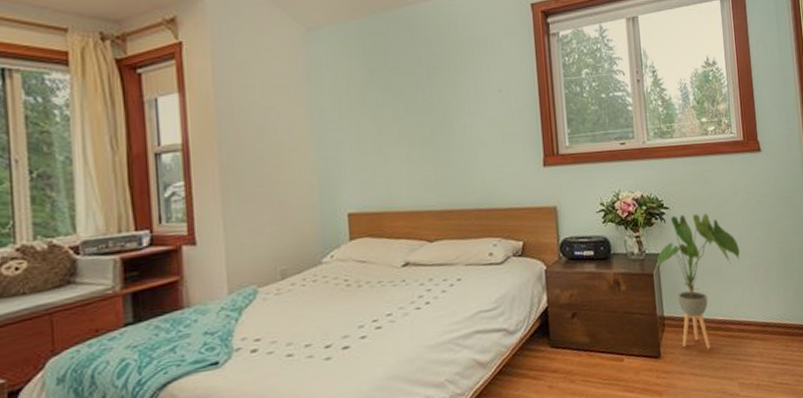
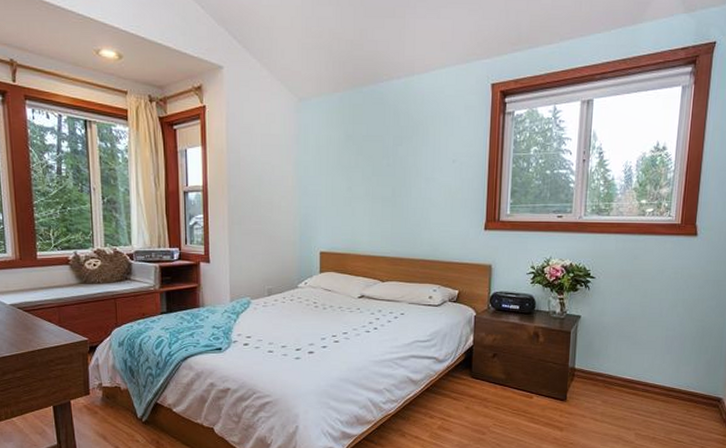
house plant: present [655,213,740,349] -> none [574,284,658,401]

